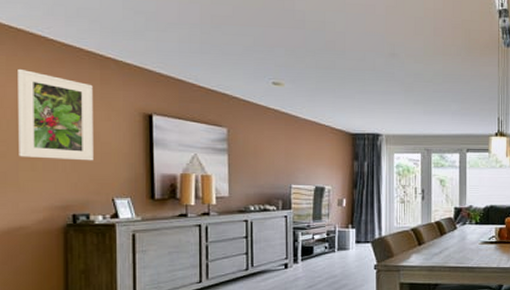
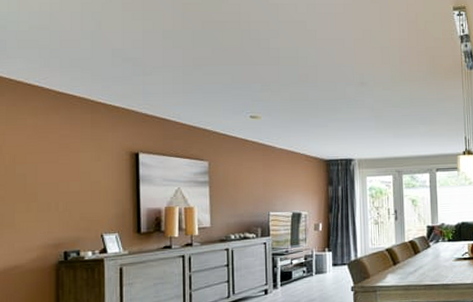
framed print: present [18,68,93,161] -> none [15,117,84,200]

